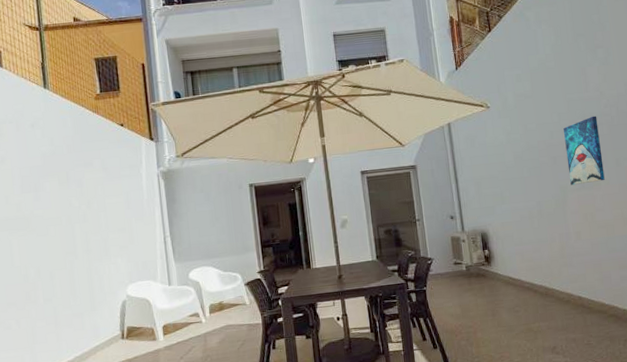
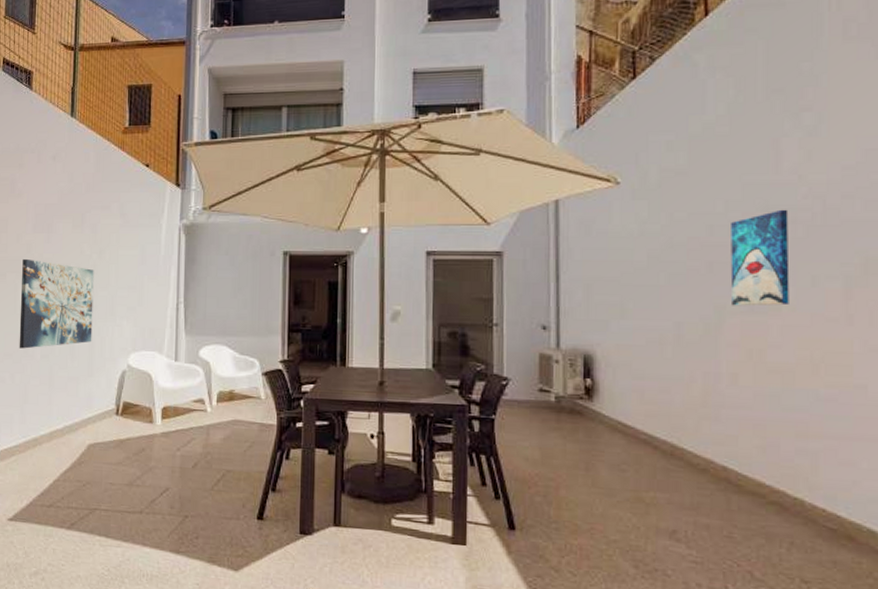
wall art: none [14,217,91,297] -> present [19,258,94,349]

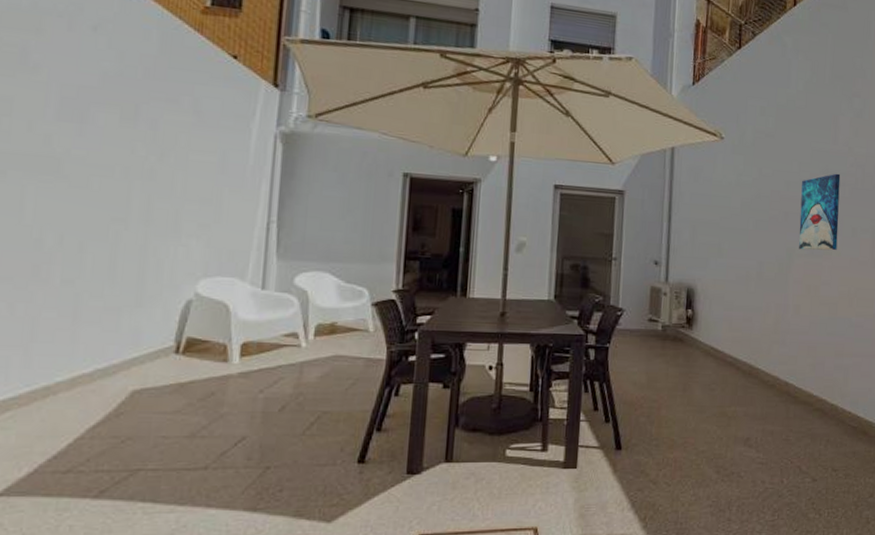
wall art: present [19,258,94,349] -> none [24,153,151,271]

